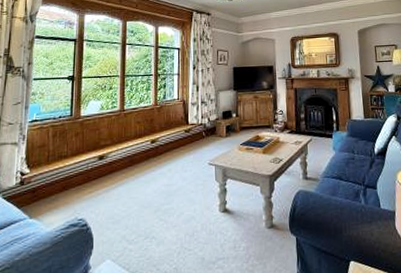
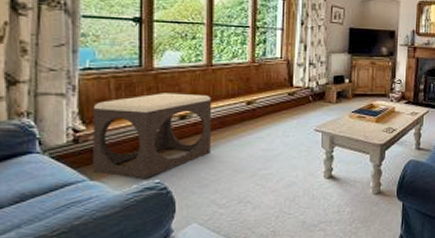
footstool: none [31,136,123,216] -> present [92,93,211,179]

